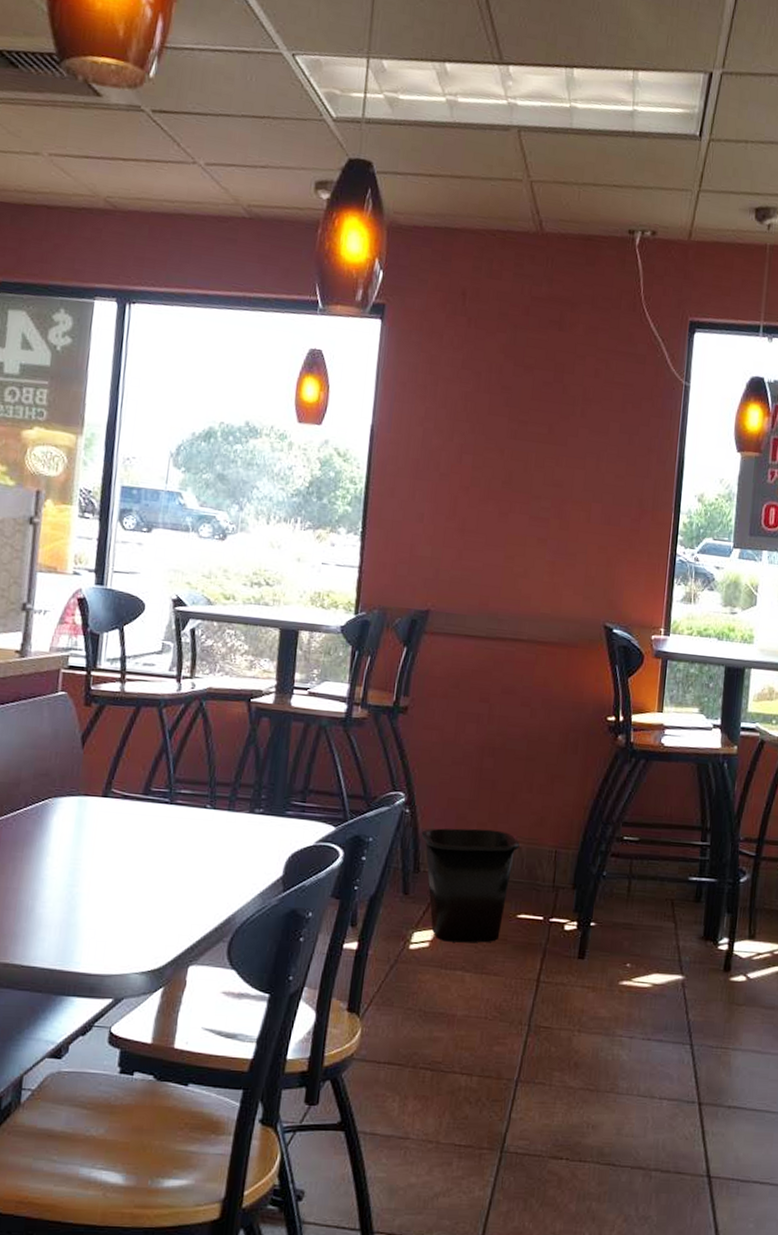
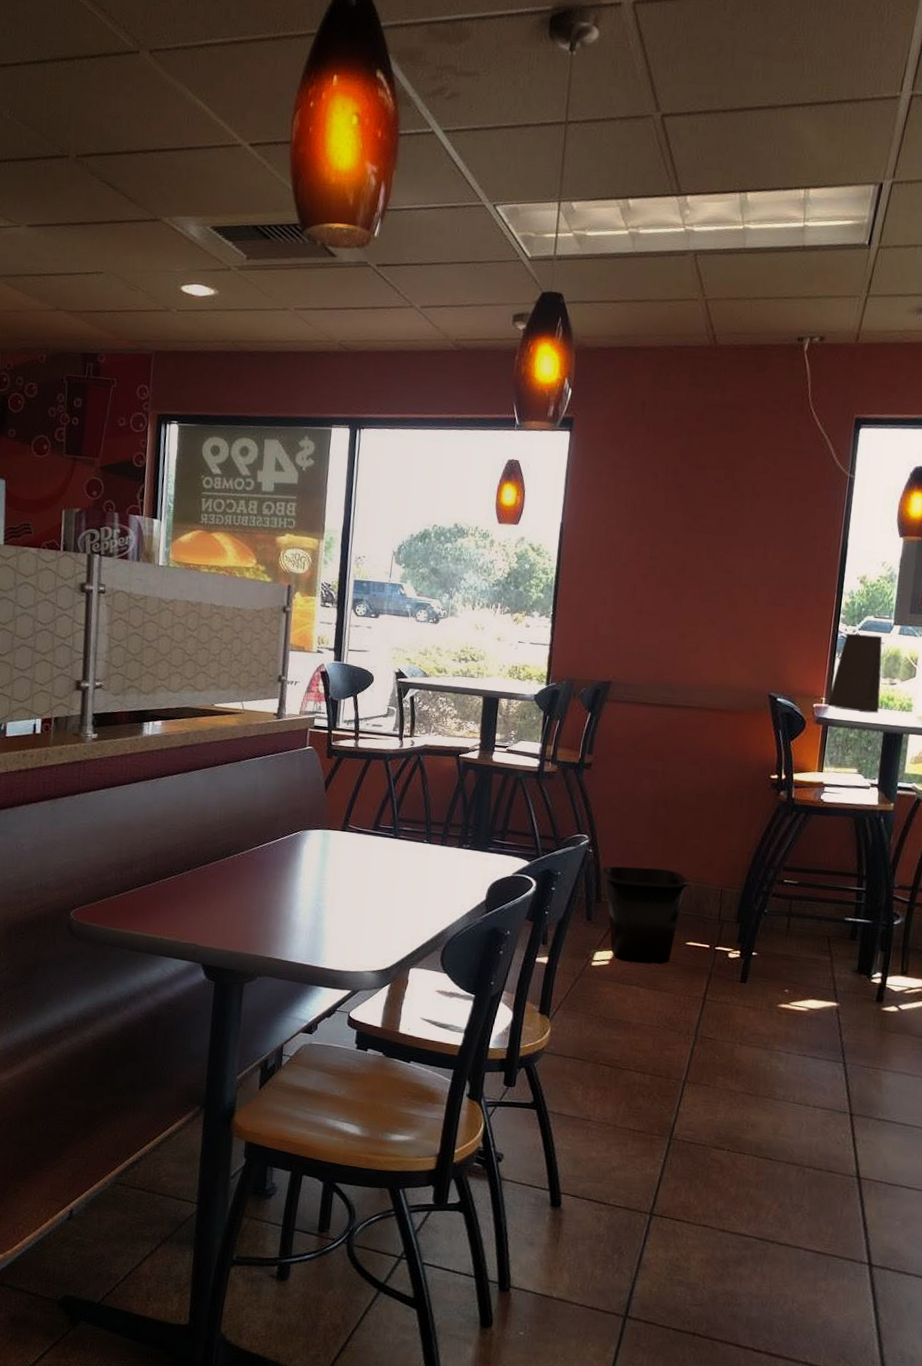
paper bag: none [667,556,722,646] -> present [828,633,883,713]

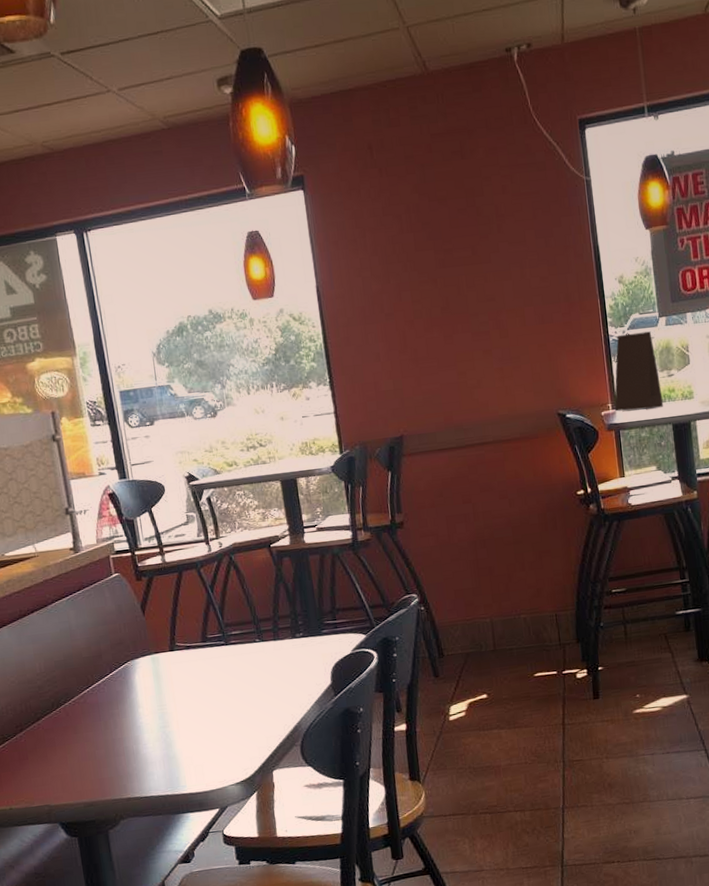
waste bin: present [602,866,689,964] -> none [438,608,524,708]

